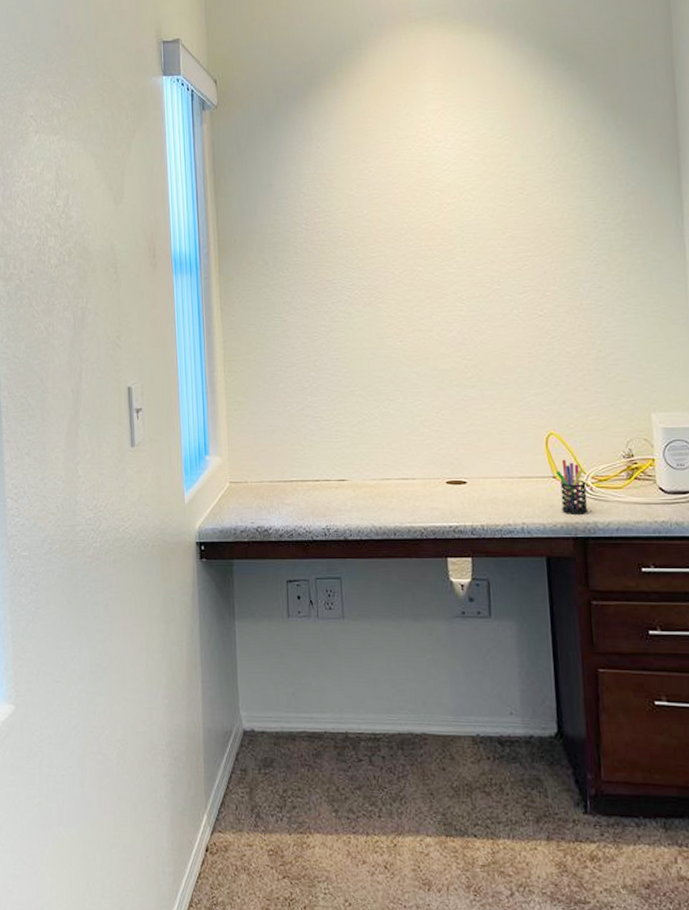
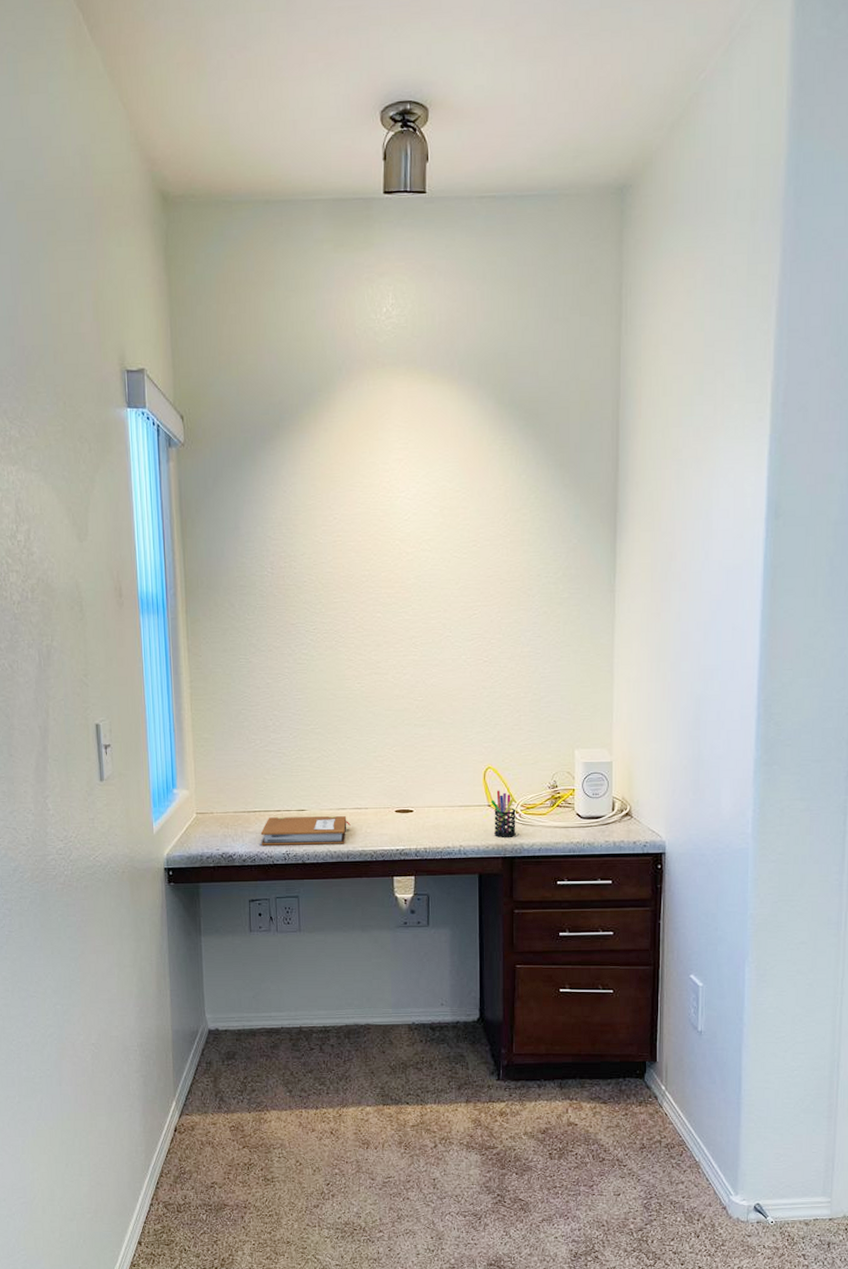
notebook: none [298,486,397,519] -> present [260,815,351,845]

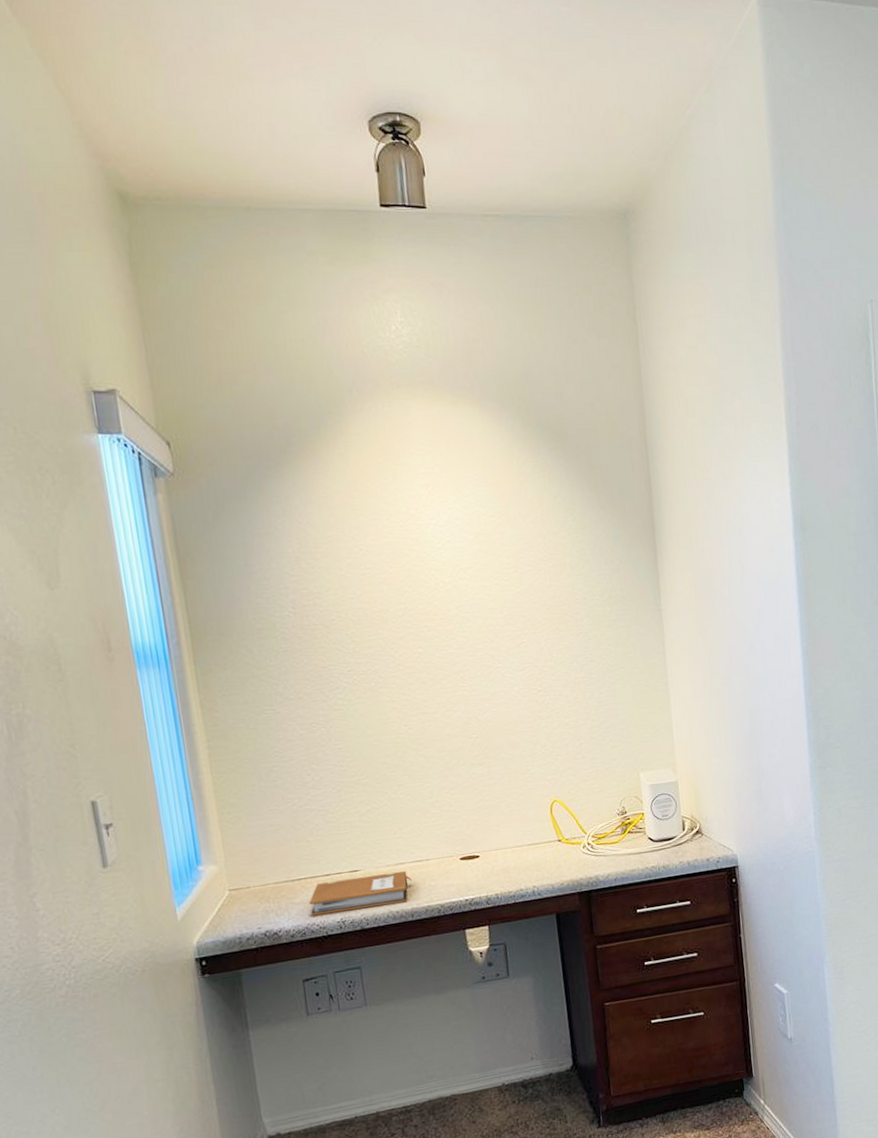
pen holder: present [490,790,516,837] -> none [560,823,590,872]

